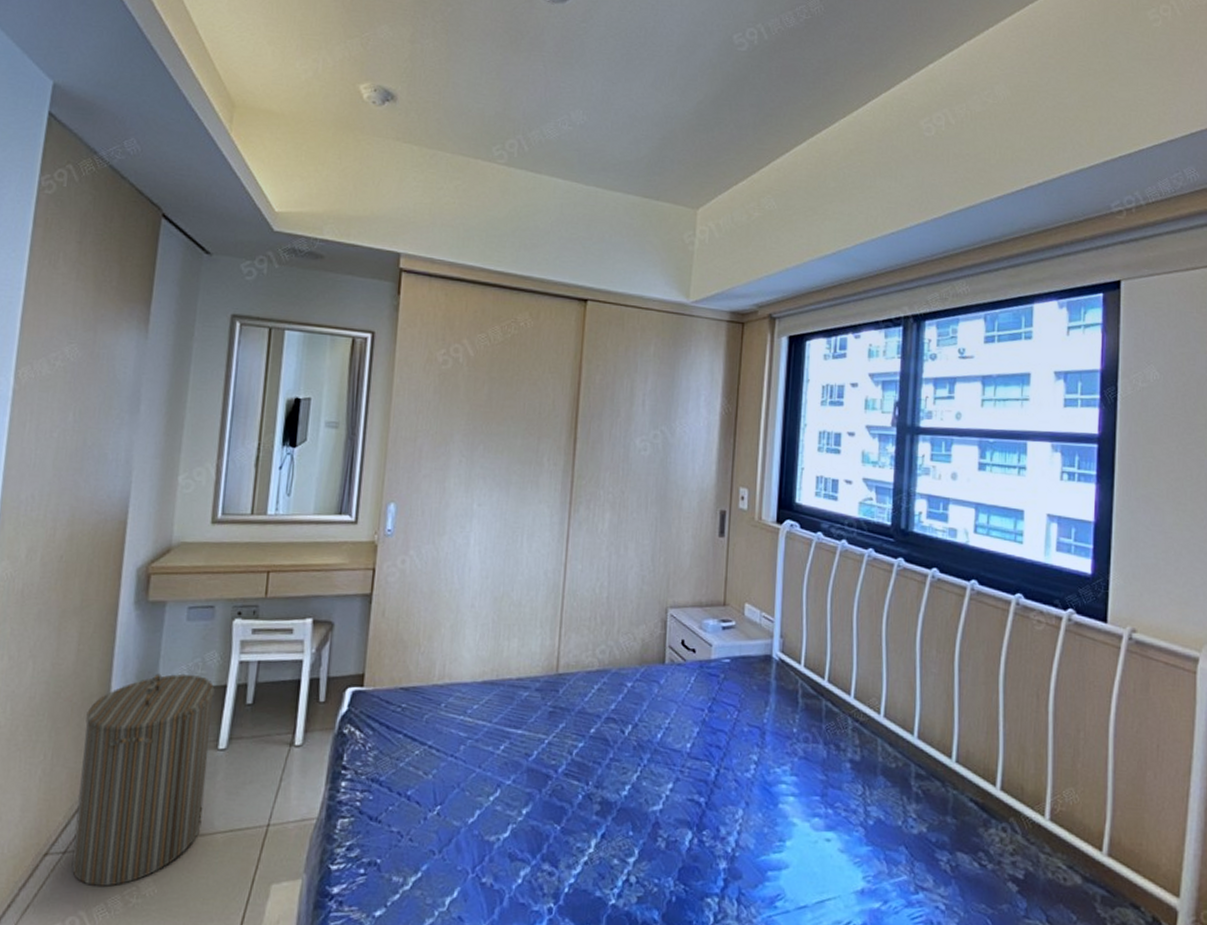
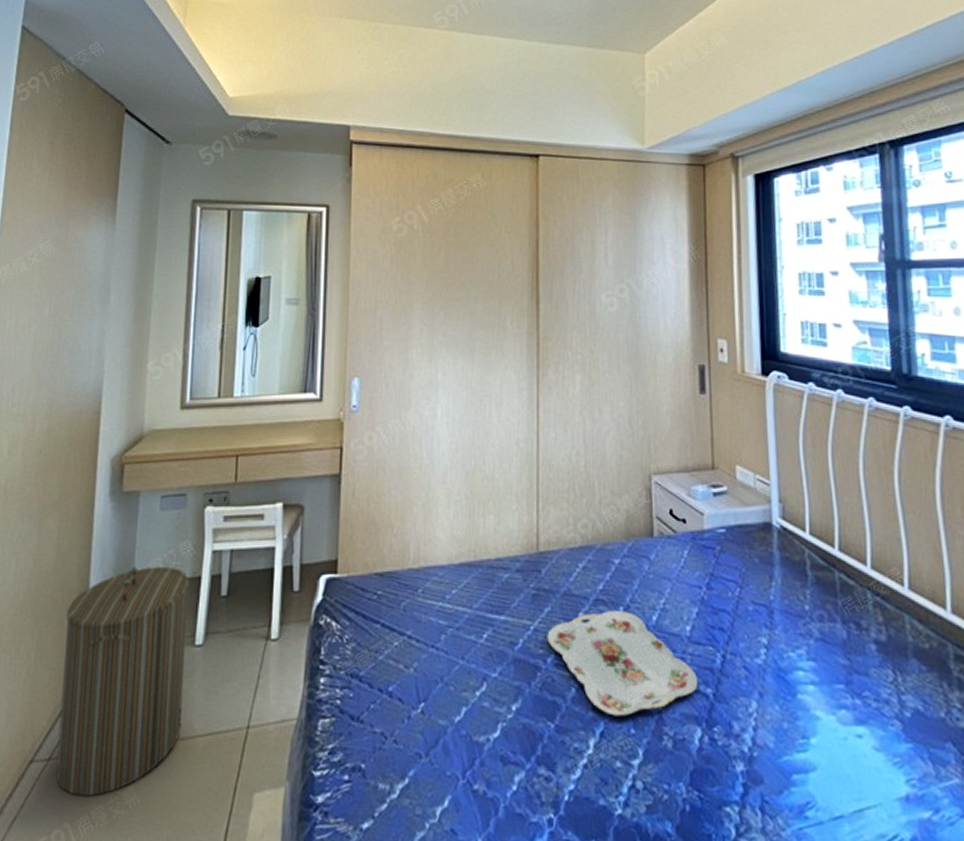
serving tray: none [559,728,693,821] -> present [547,611,697,717]

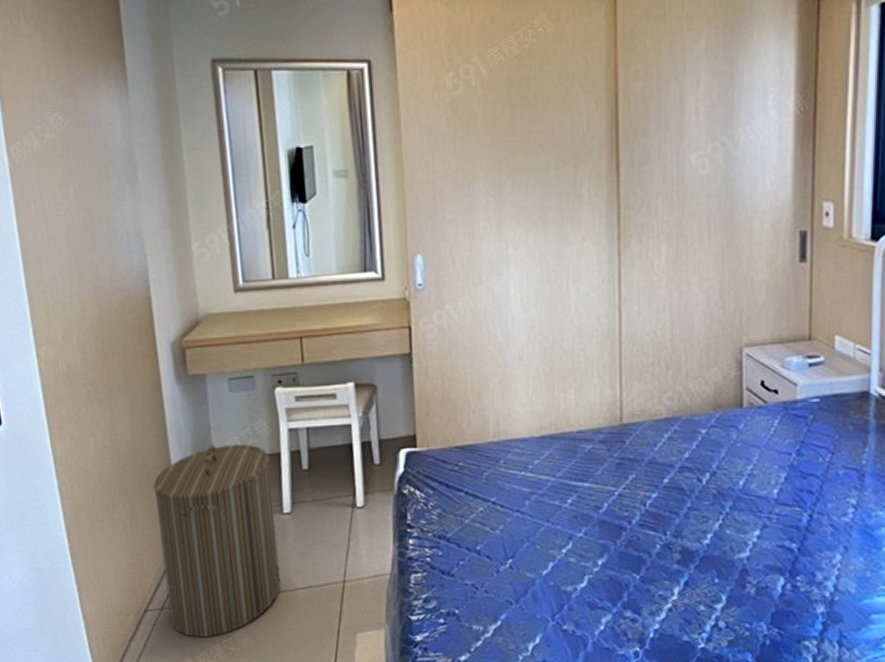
serving tray: present [547,611,697,717] -> none [631,477,782,569]

